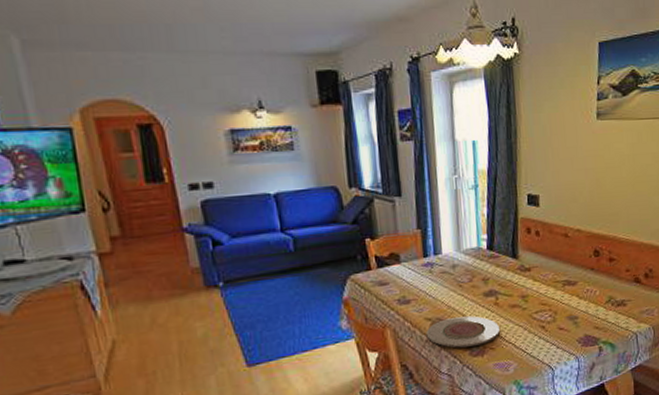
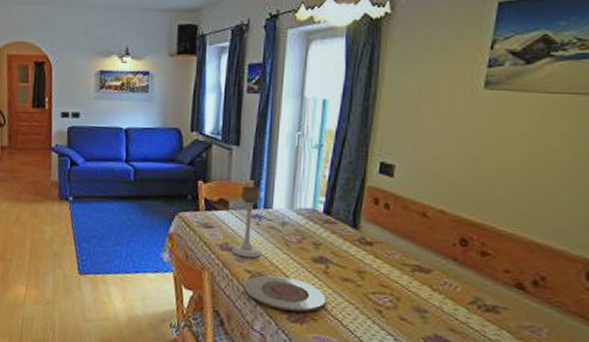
candle holder: none [409,235,438,307] -> present [231,186,261,259]

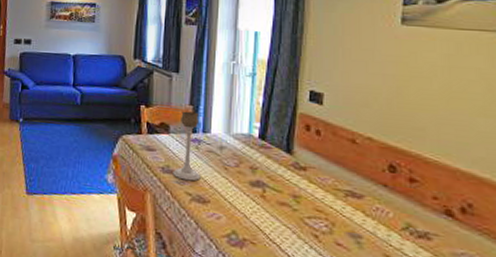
plate: present [243,275,327,312] -> none [184,198,265,236]

